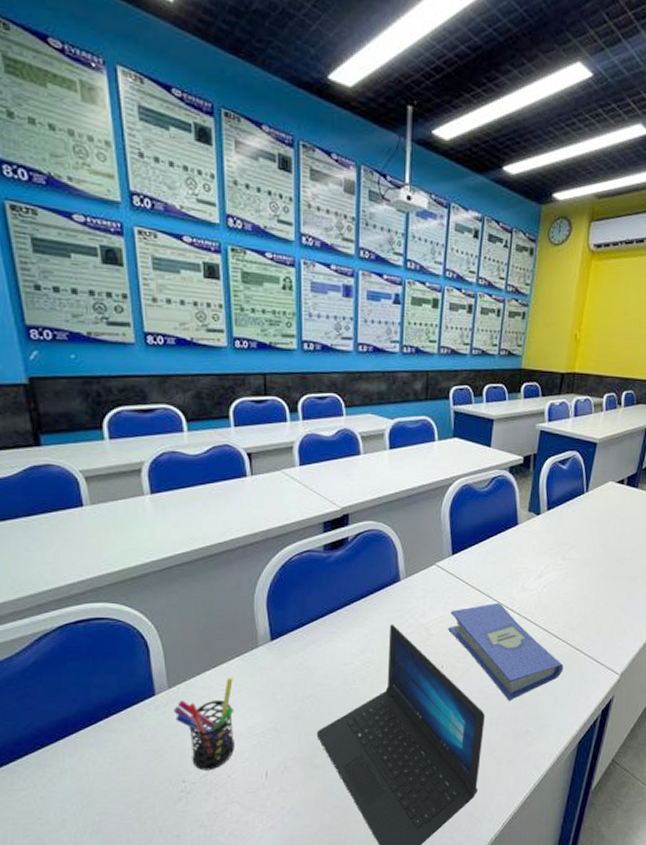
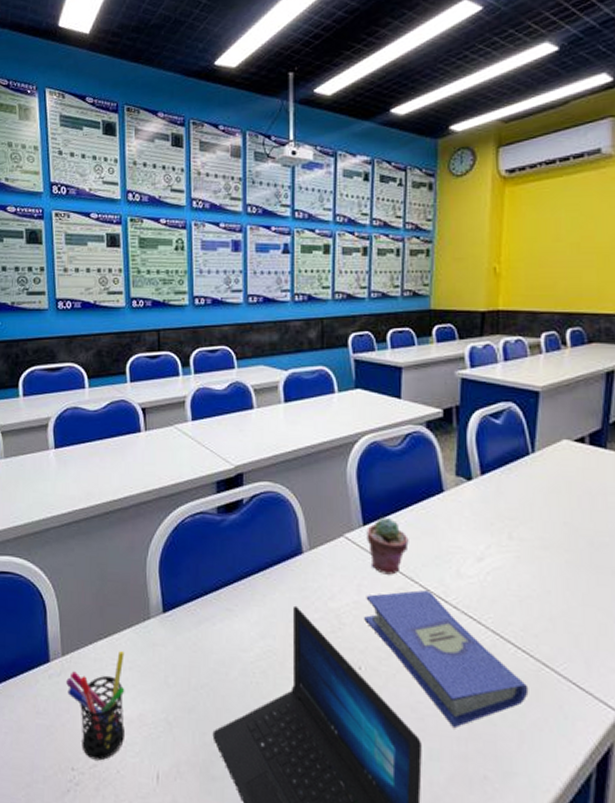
potted succulent: none [454,547,488,593] -> present [367,517,409,575]

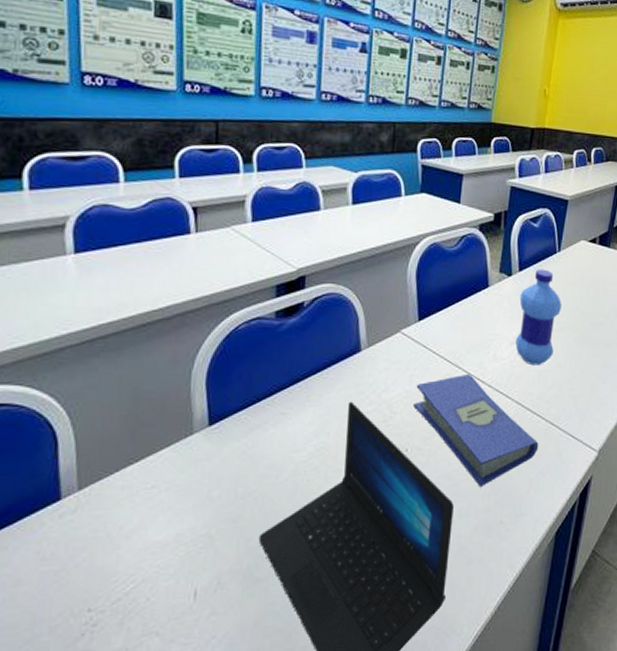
pen holder: present [66,651,125,761] -> none [83,473,161,594]
potted succulent: present [367,517,409,575] -> none [421,312,457,364]
water bottle: none [484,473,543,590] -> present [515,269,561,366]

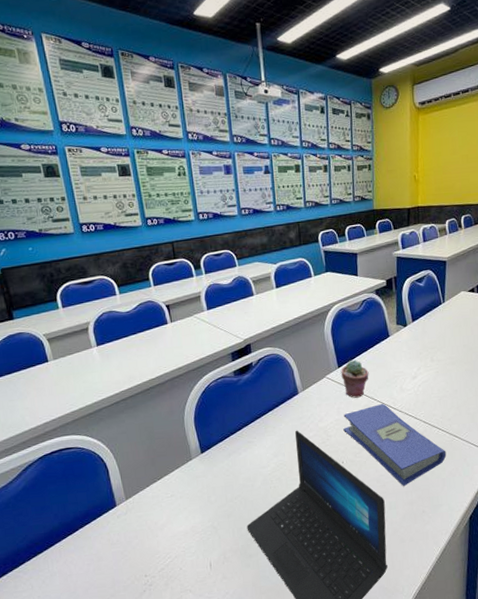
potted succulent: none [421,312,457,364] -> present [341,359,369,398]
water bottle: present [515,269,561,366] -> none [415,318,451,393]

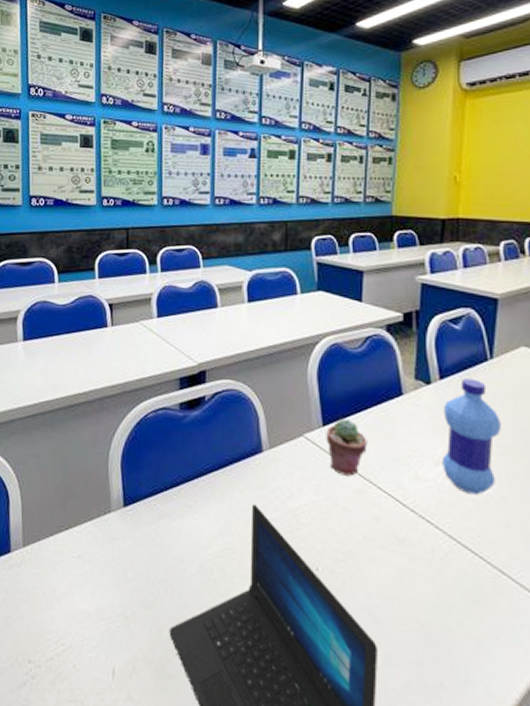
hardcover book: present [343,403,447,486] -> none [322,492,486,633]
water bottle: none [415,318,451,393] -> present [442,378,501,495]

